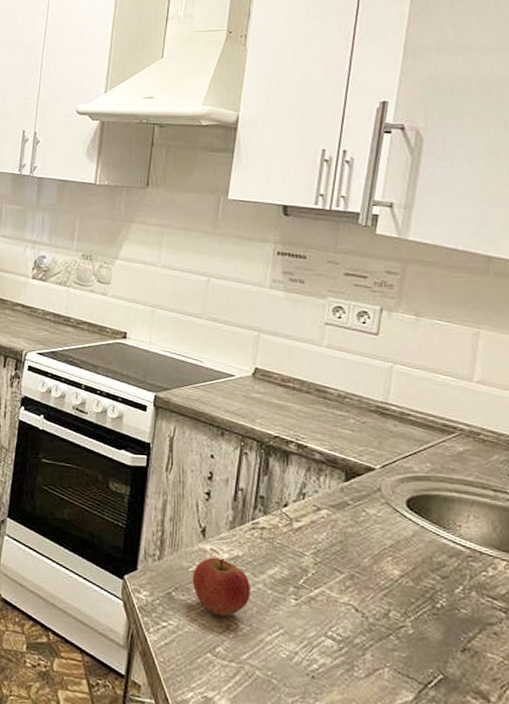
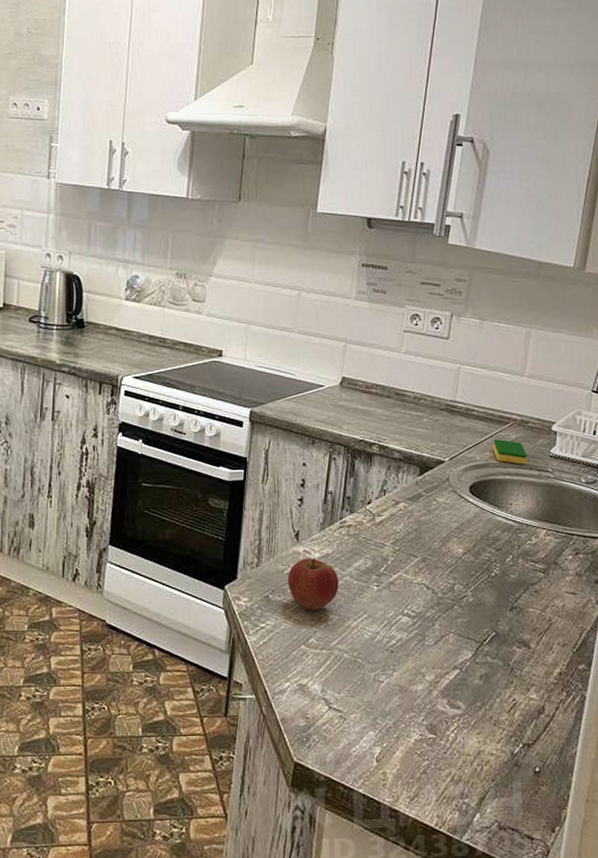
dish sponge: none [434,450,479,482] -> present [492,439,527,465]

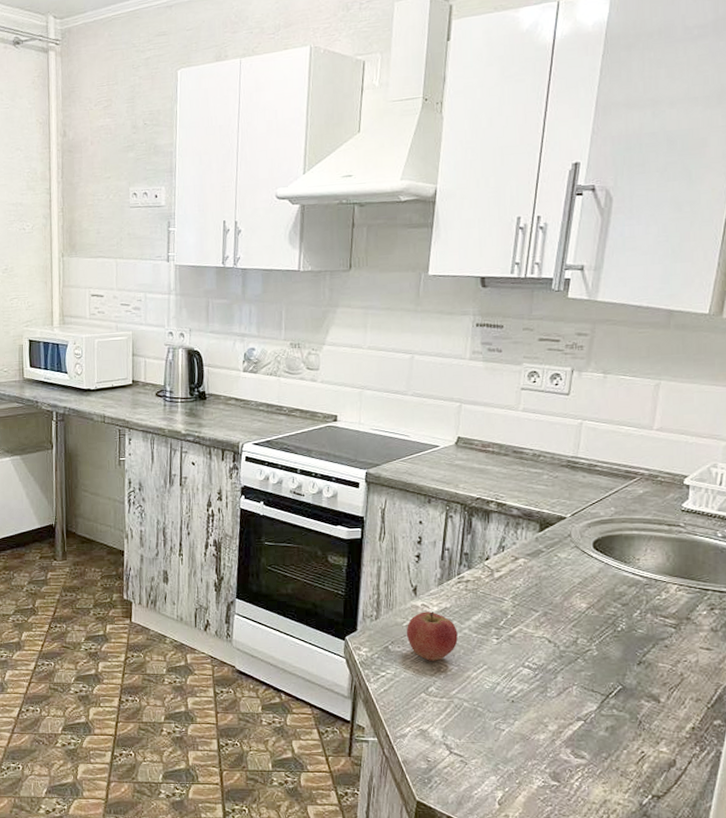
dish sponge: present [492,439,527,465] -> none [617,494,656,520]

